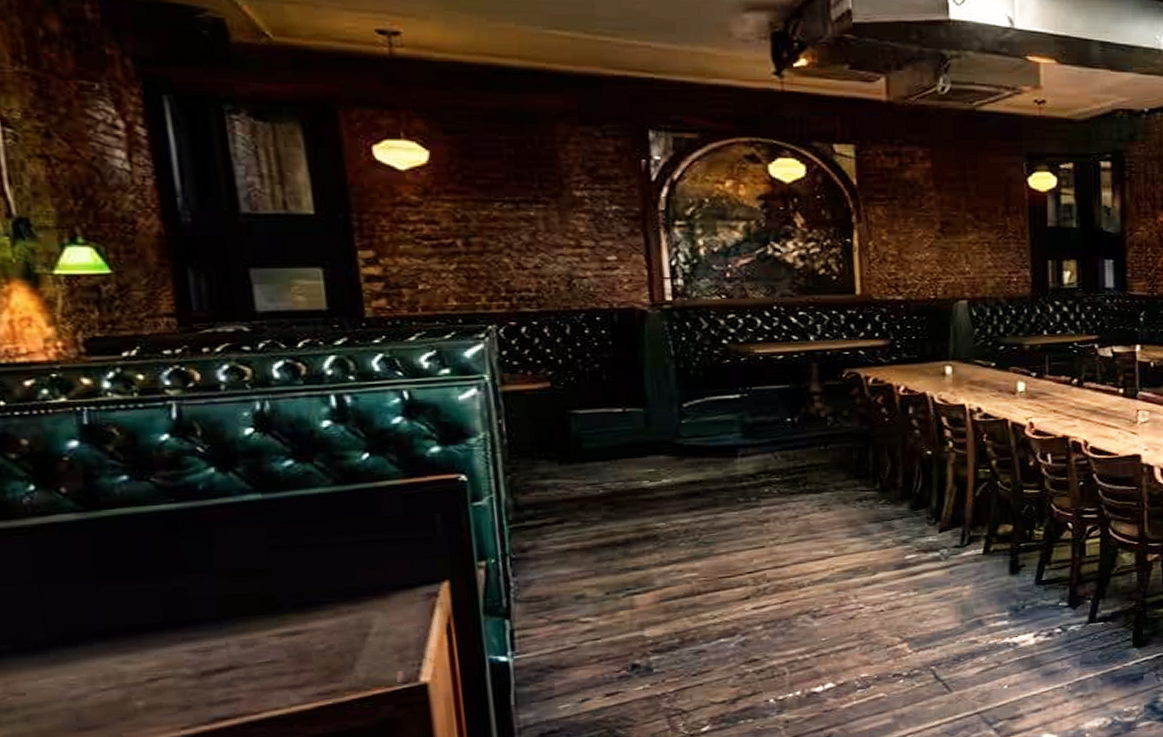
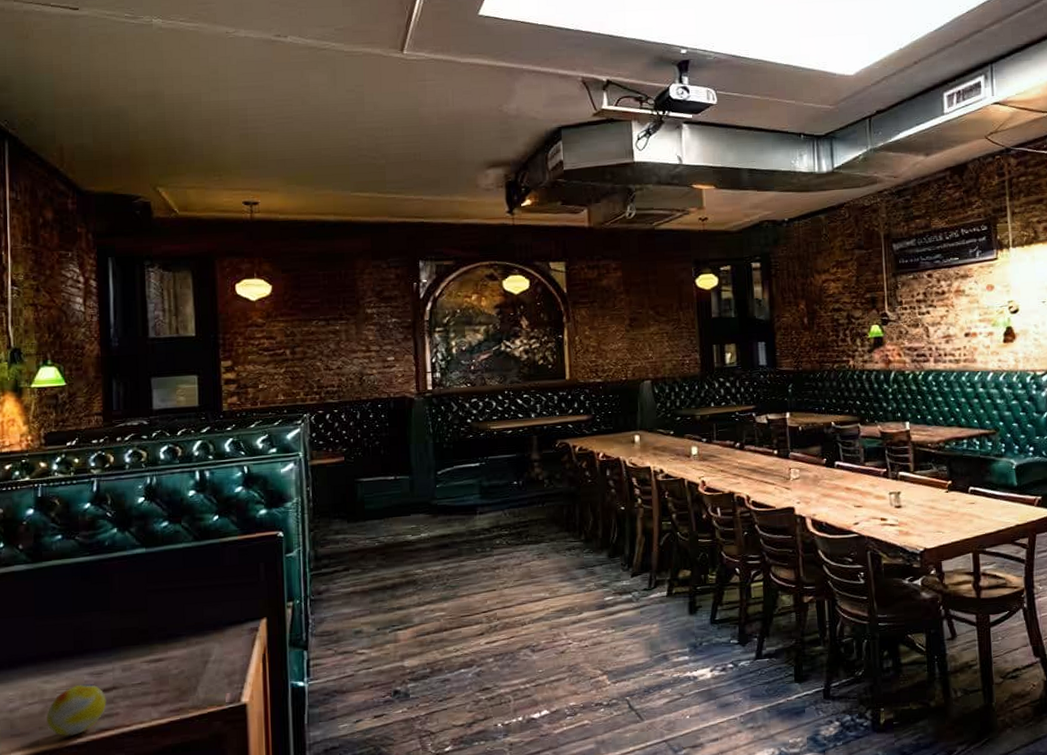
decorative ball: none [130,663,221,728] -> present [47,683,106,736]

